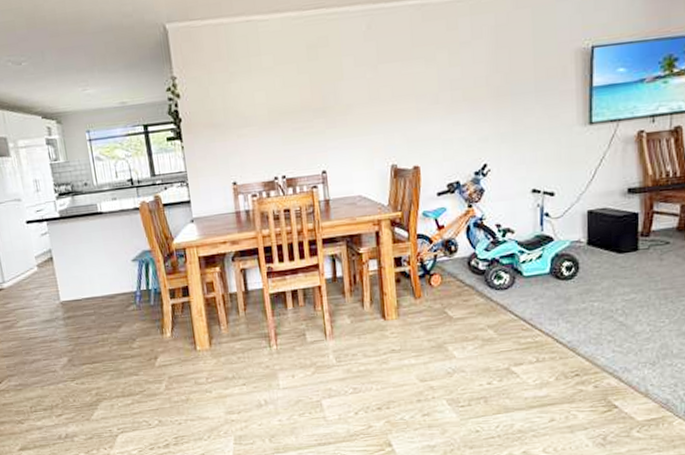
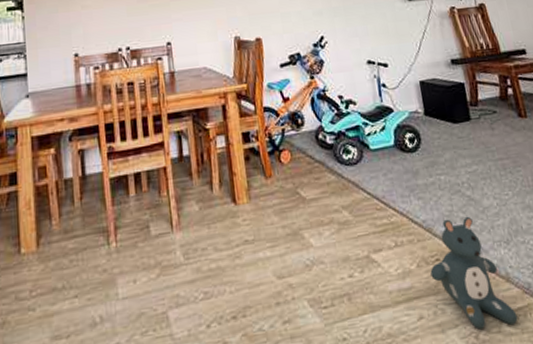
stuffed animal: none [568,339,649,433] -> present [430,216,518,330]

